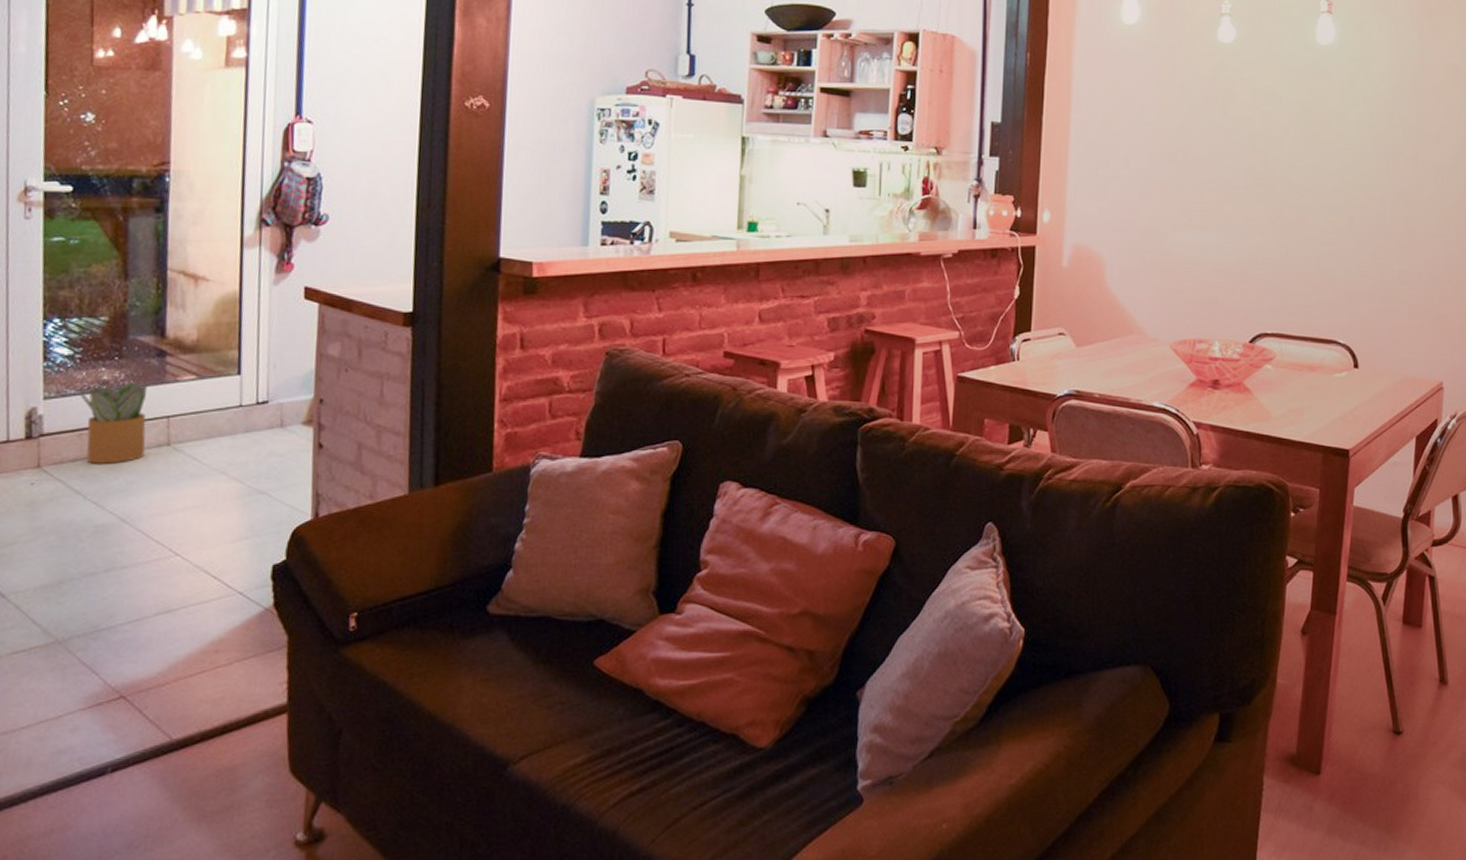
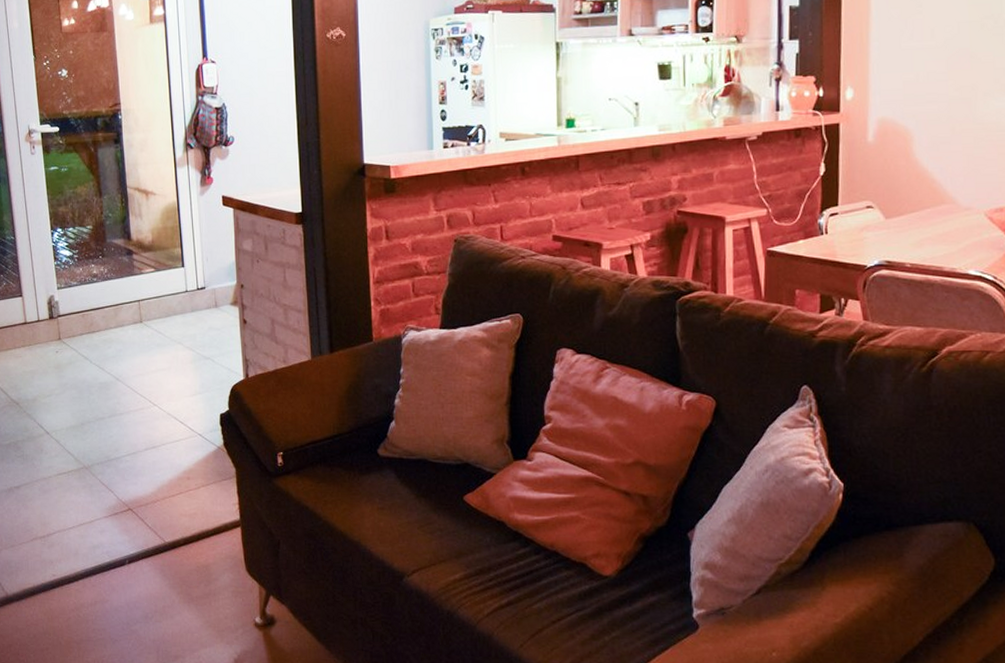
potted plant: present [78,380,147,464] -> none [79,274,126,337]

